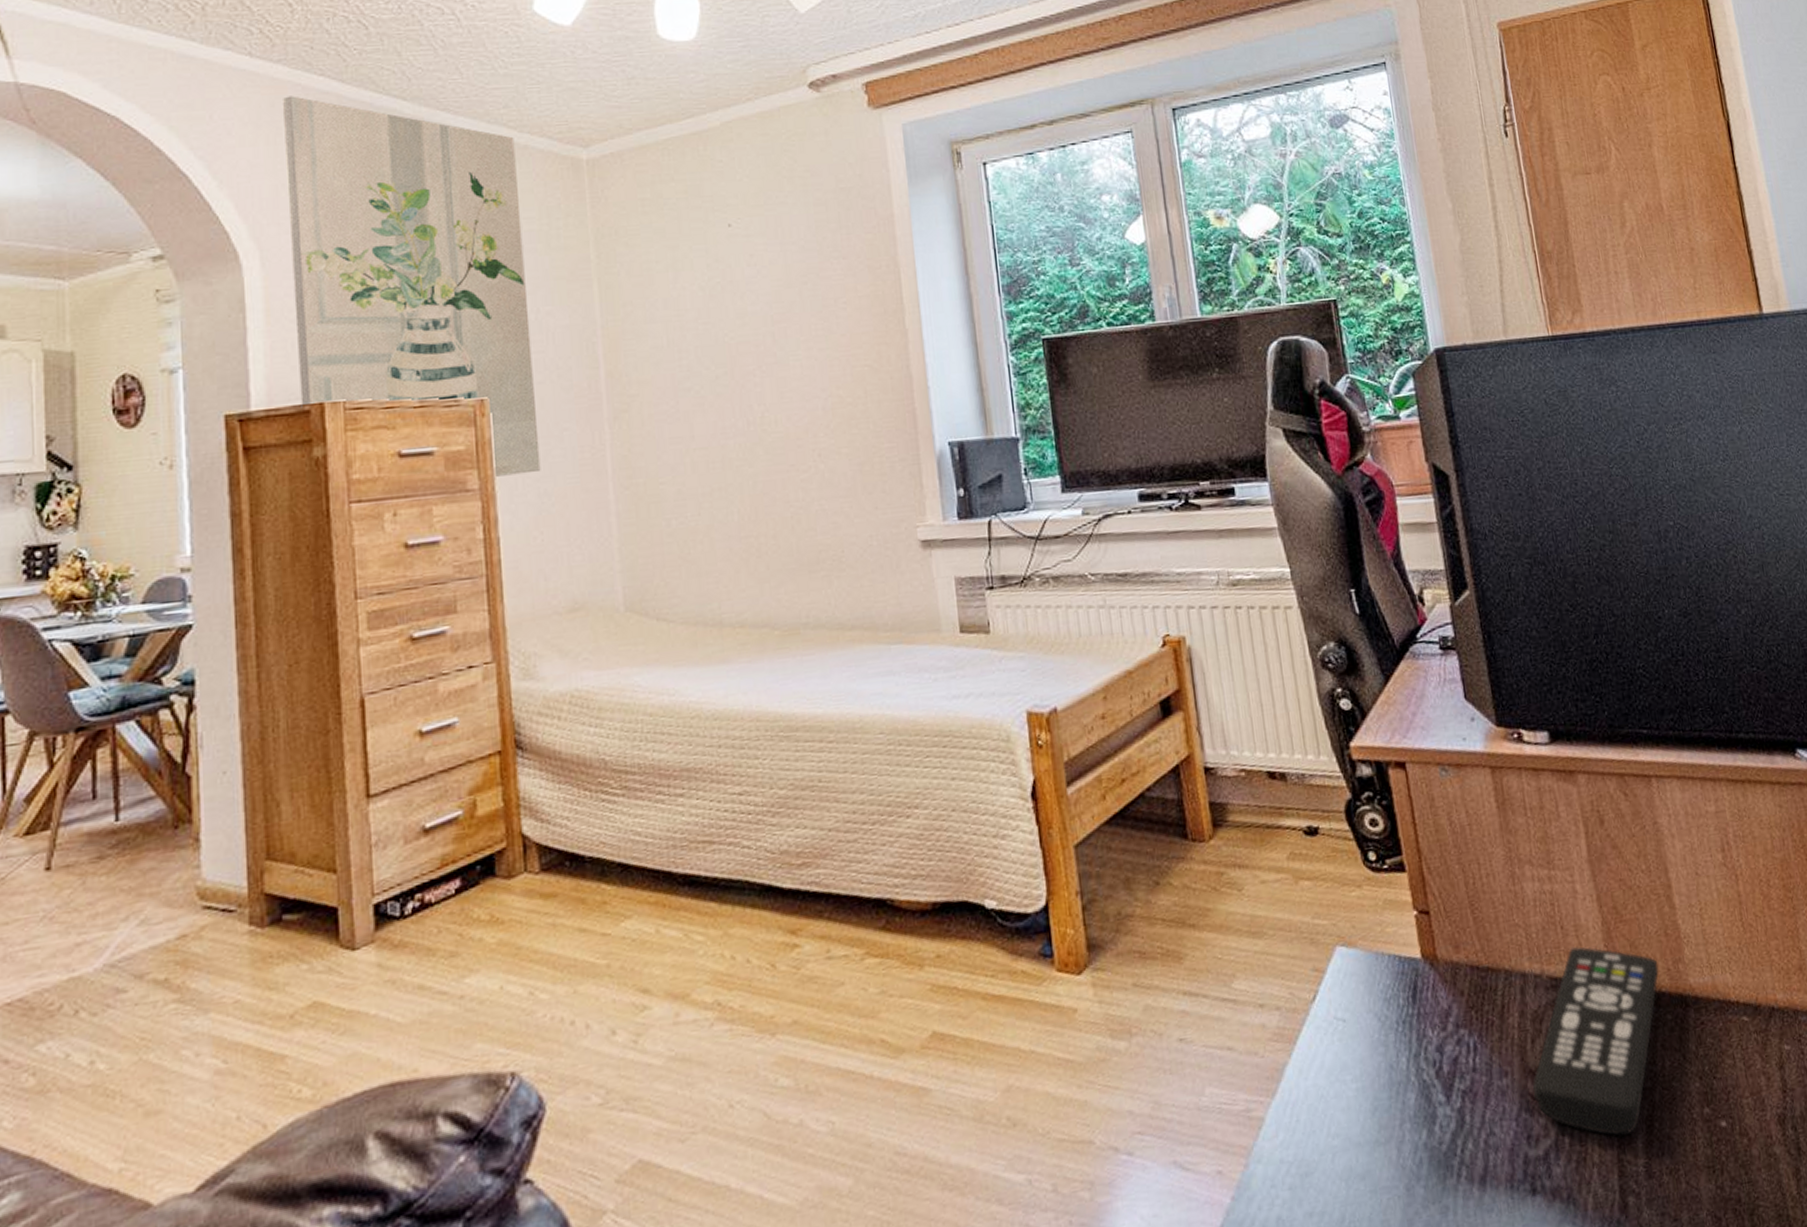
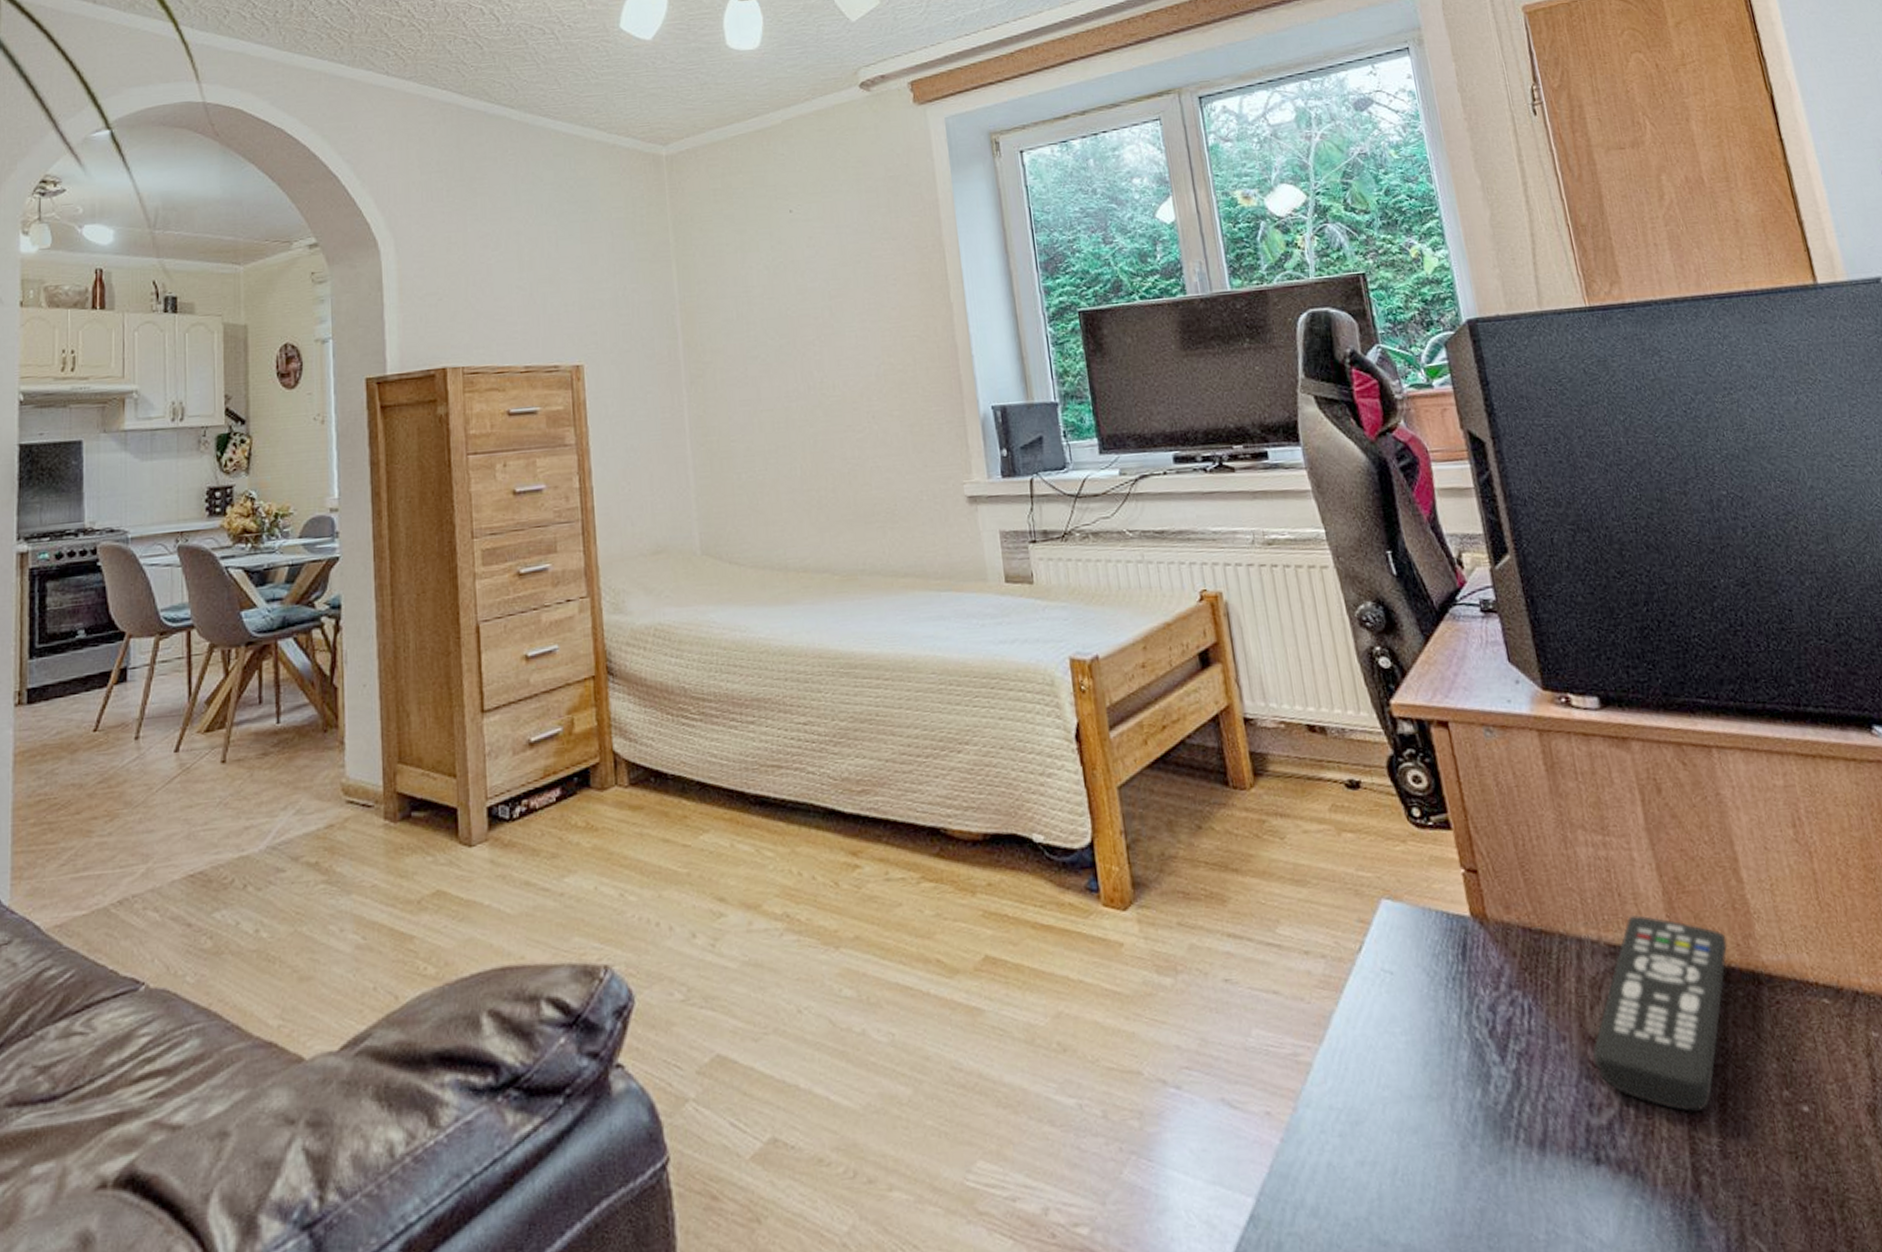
wall art: present [281,96,541,477] -> none [412,107,628,433]

